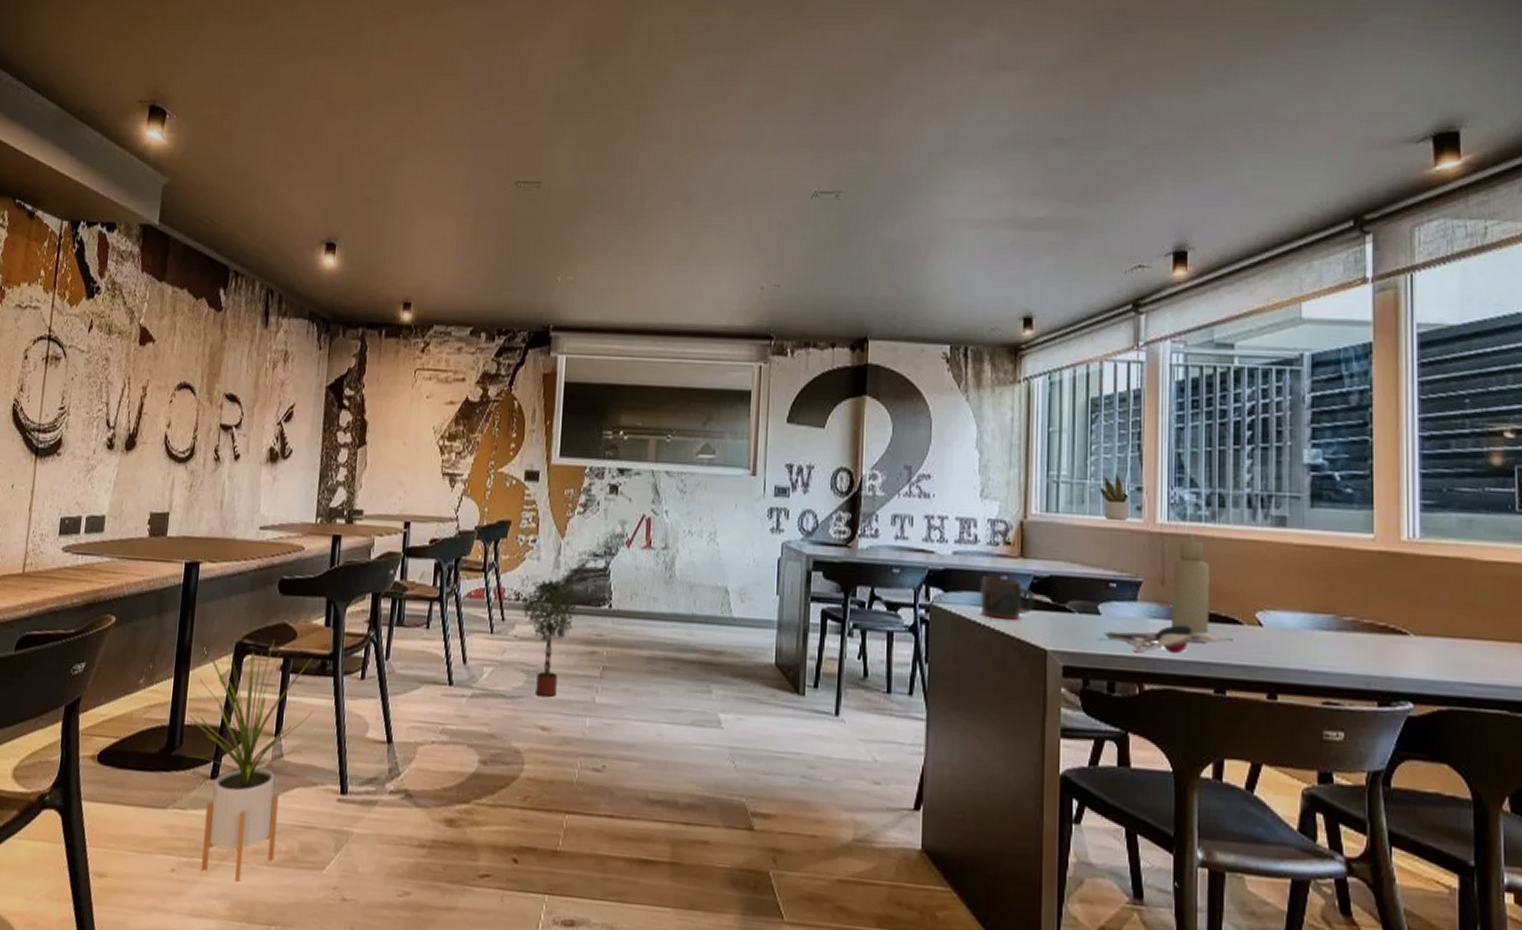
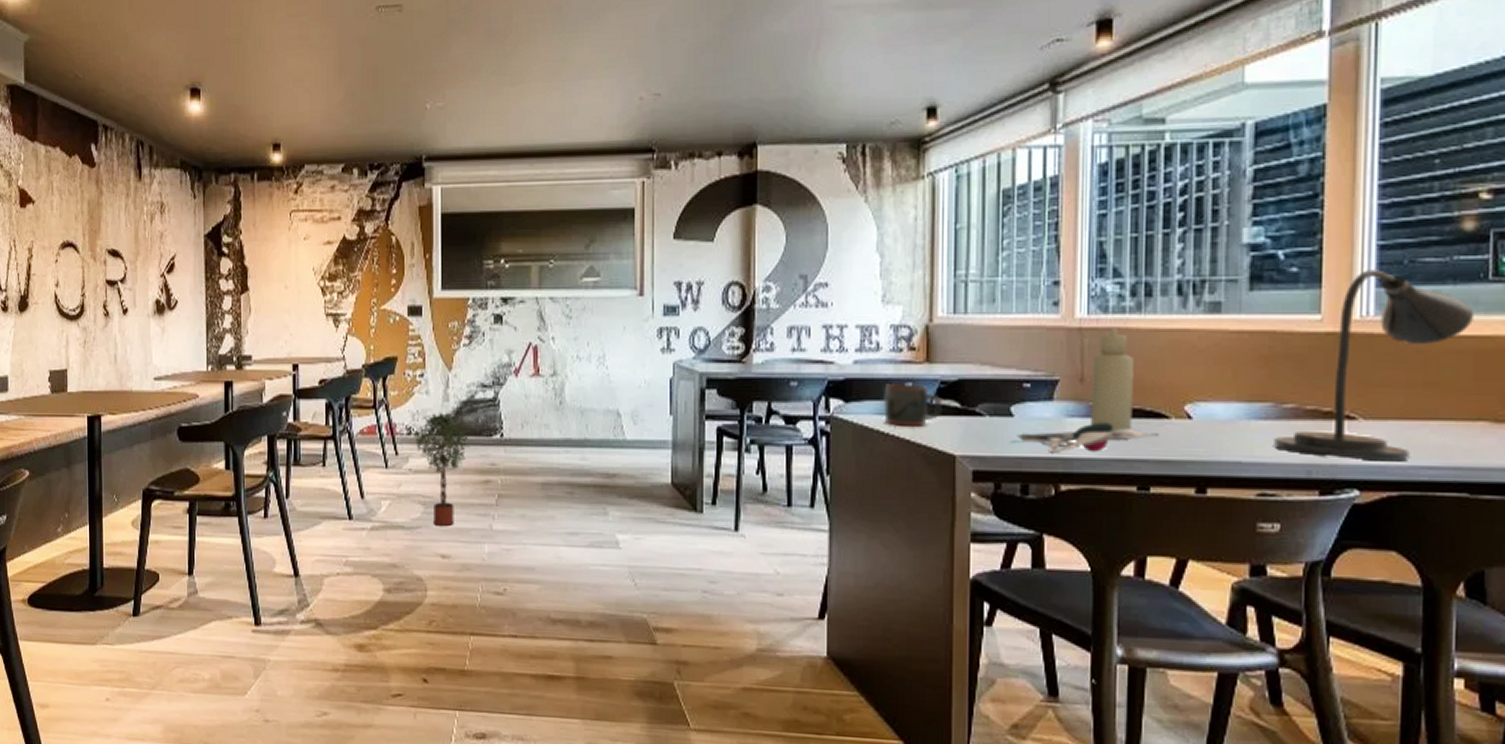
house plant: present [186,640,314,882] -> none [107,485,222,708]
potted plant: present [1099,472,1131,522] -> none [1012,267,1047,319]
desk lamp: none [1336,495,1504,677] -> present [1274,269,1473,462]

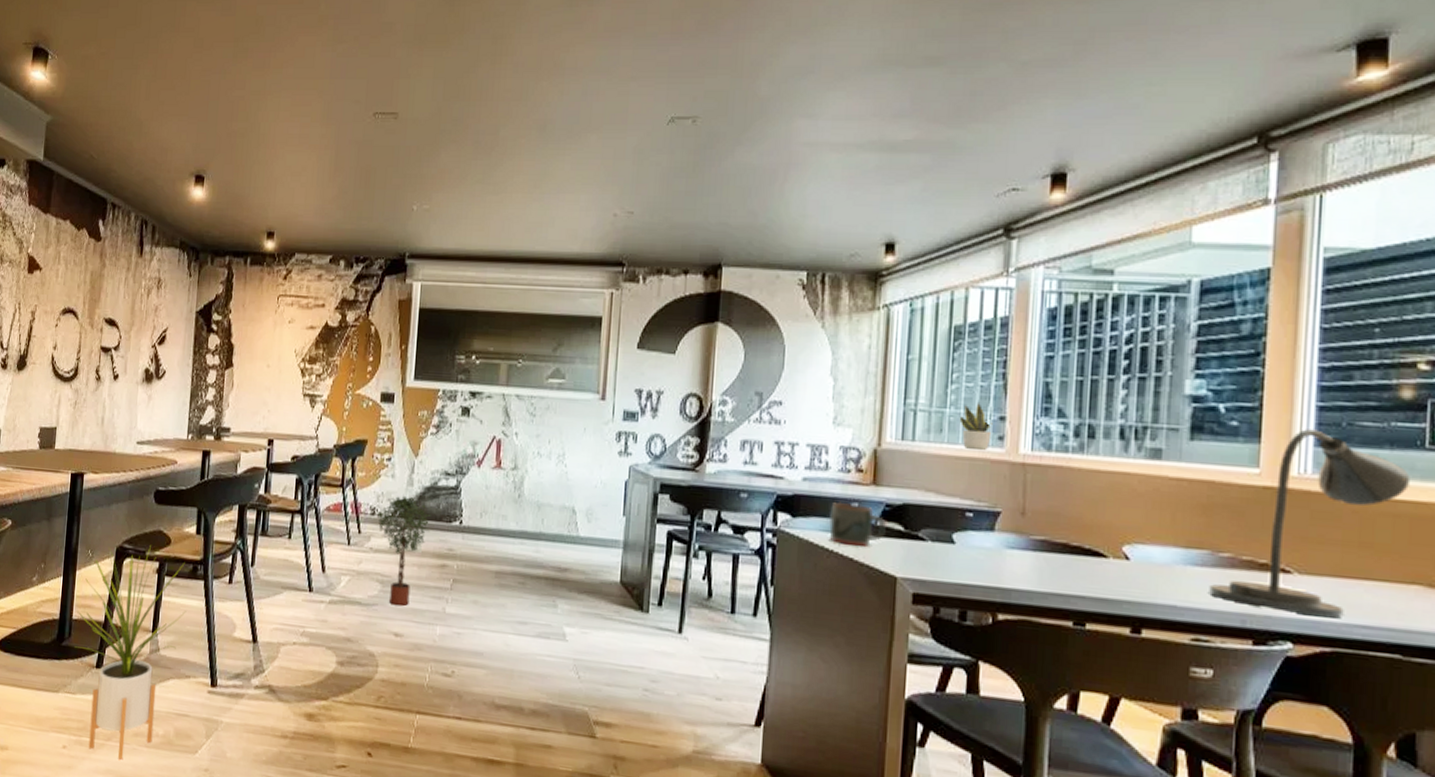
house plant: none [107,485,222,708] -> present [74,546,187,760]
paper: present [1009,422,1159,453] -> none [950,556,1097,585]
potted plant: none [1012,267,1047,319] -> present [959,401,993,451]
bottle: present [1091,328,1134,433] -> none [1030,466,1075,567]

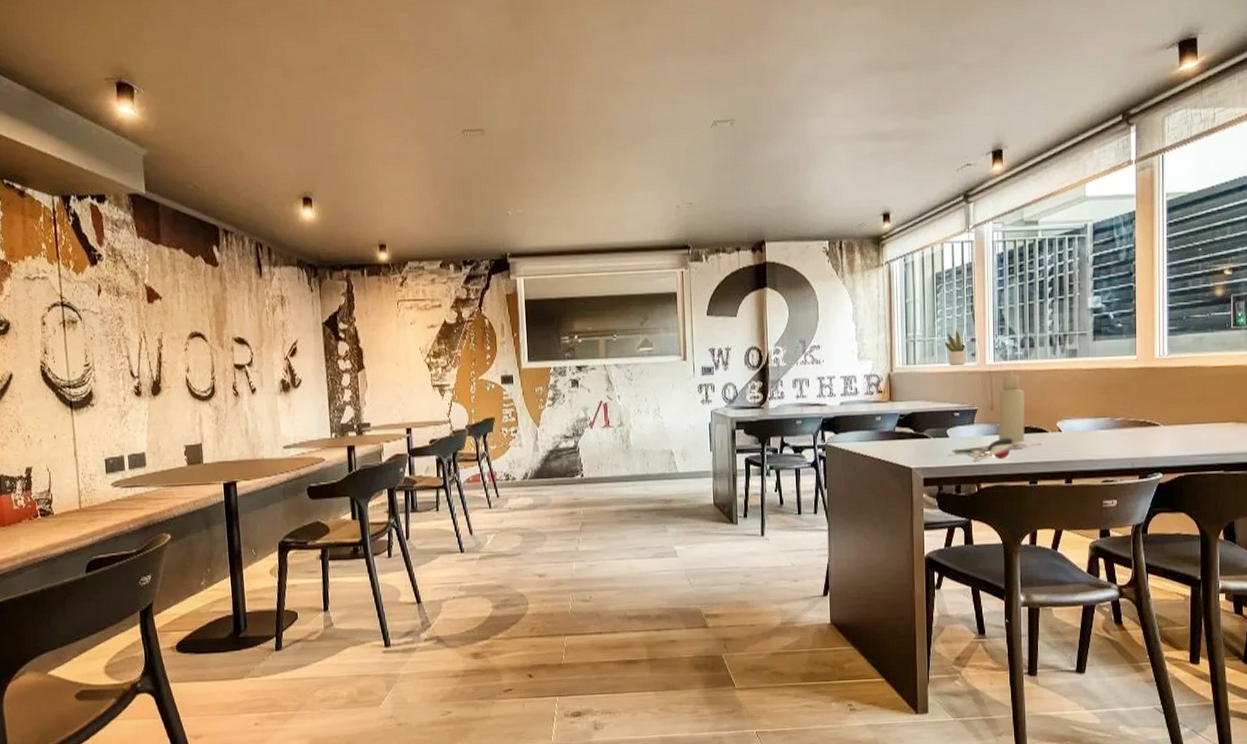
house plant: present [74,546,187,760] -> none [249,536,353,724]
potted tree: present [376,496,431,606] -> none [510,460,557,552]
mug: present [828,501,886,547] -> none [861,417,901,450]
paper: none [950,556,1097,585] -> present [947,438,1042,462]
bottle: none [1030,466,1075,567] -> present [998,371,1025,445]
desk lamp: present [1209,429,1410,618] -> none [1111,323,1223,453]

